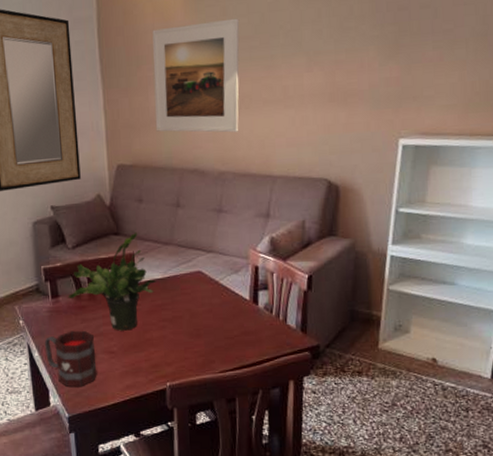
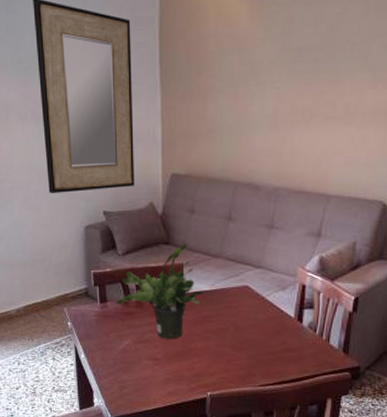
mug: present [44,330,97,387] -> none [90,335,141,391]
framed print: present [152,18,240,133] -> none [212,27,306,148]

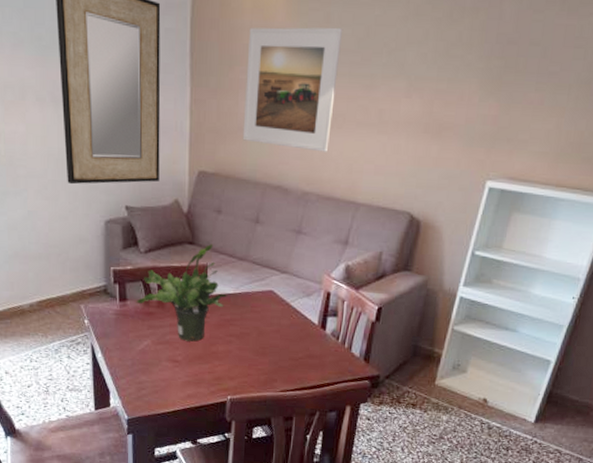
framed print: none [212,27,306,148] -> present [242,27,343,152]

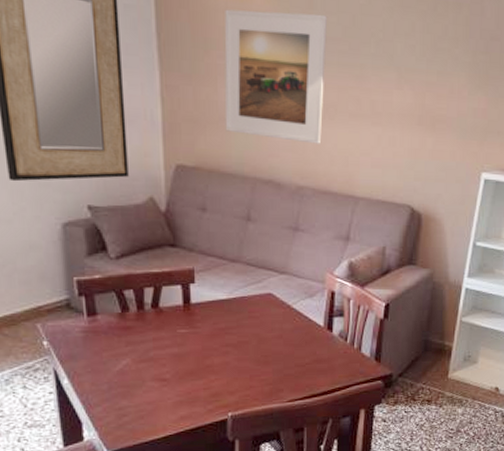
potted plant: present [136,244,227,342] -> none [108,246,220,356]

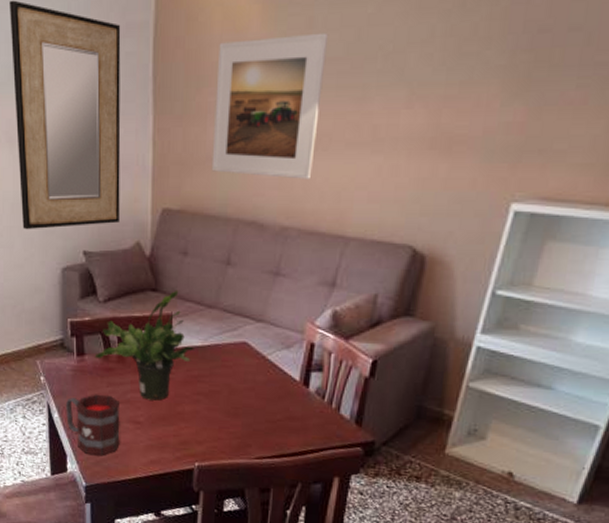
mug: none [76,354,145,419] -> present [65,394,121,456]
potted plant: none [108,246,220,356] -> present [94,291,194,401]

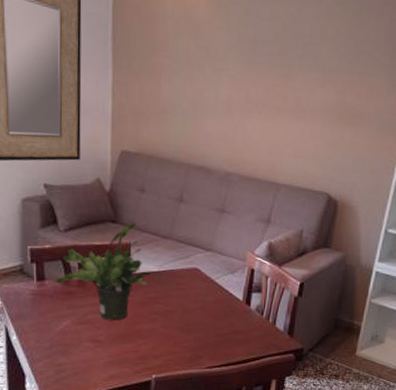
mug: present [65,394,121,456] -> none [24,316,81,374]
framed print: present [211,32,329,179] -> none [165,16,262,136]

